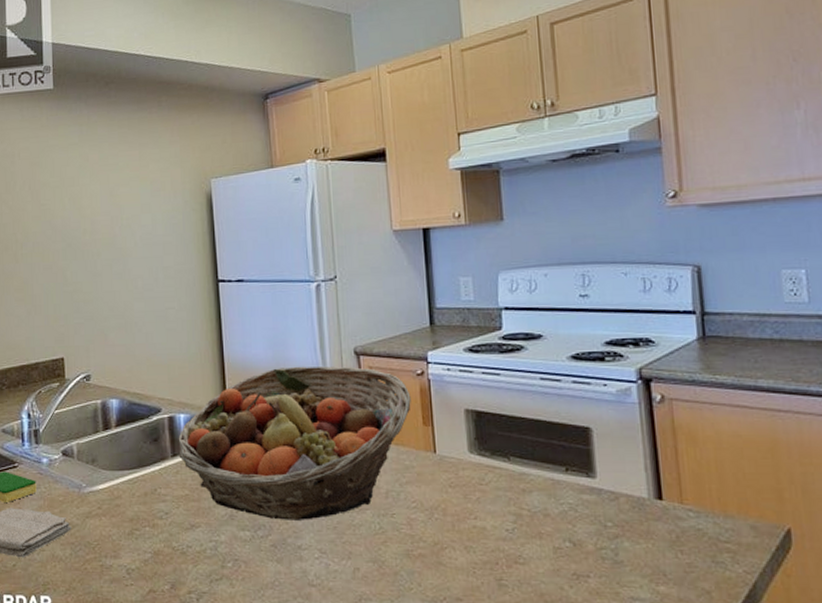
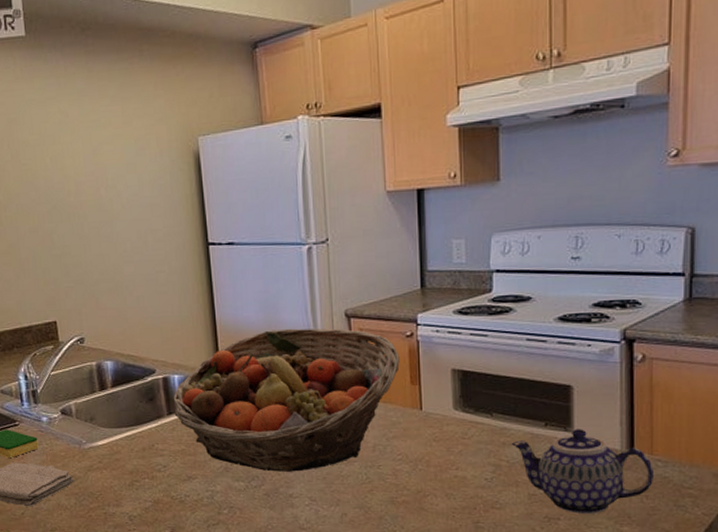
teapot: none [531,474,687,572] -> present [511,429,654,515]

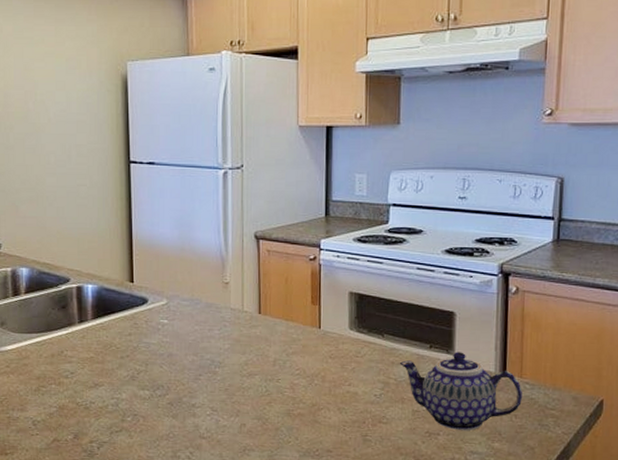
fruit basket: present [173,328,400,472] -> none [85,246,303,383]

